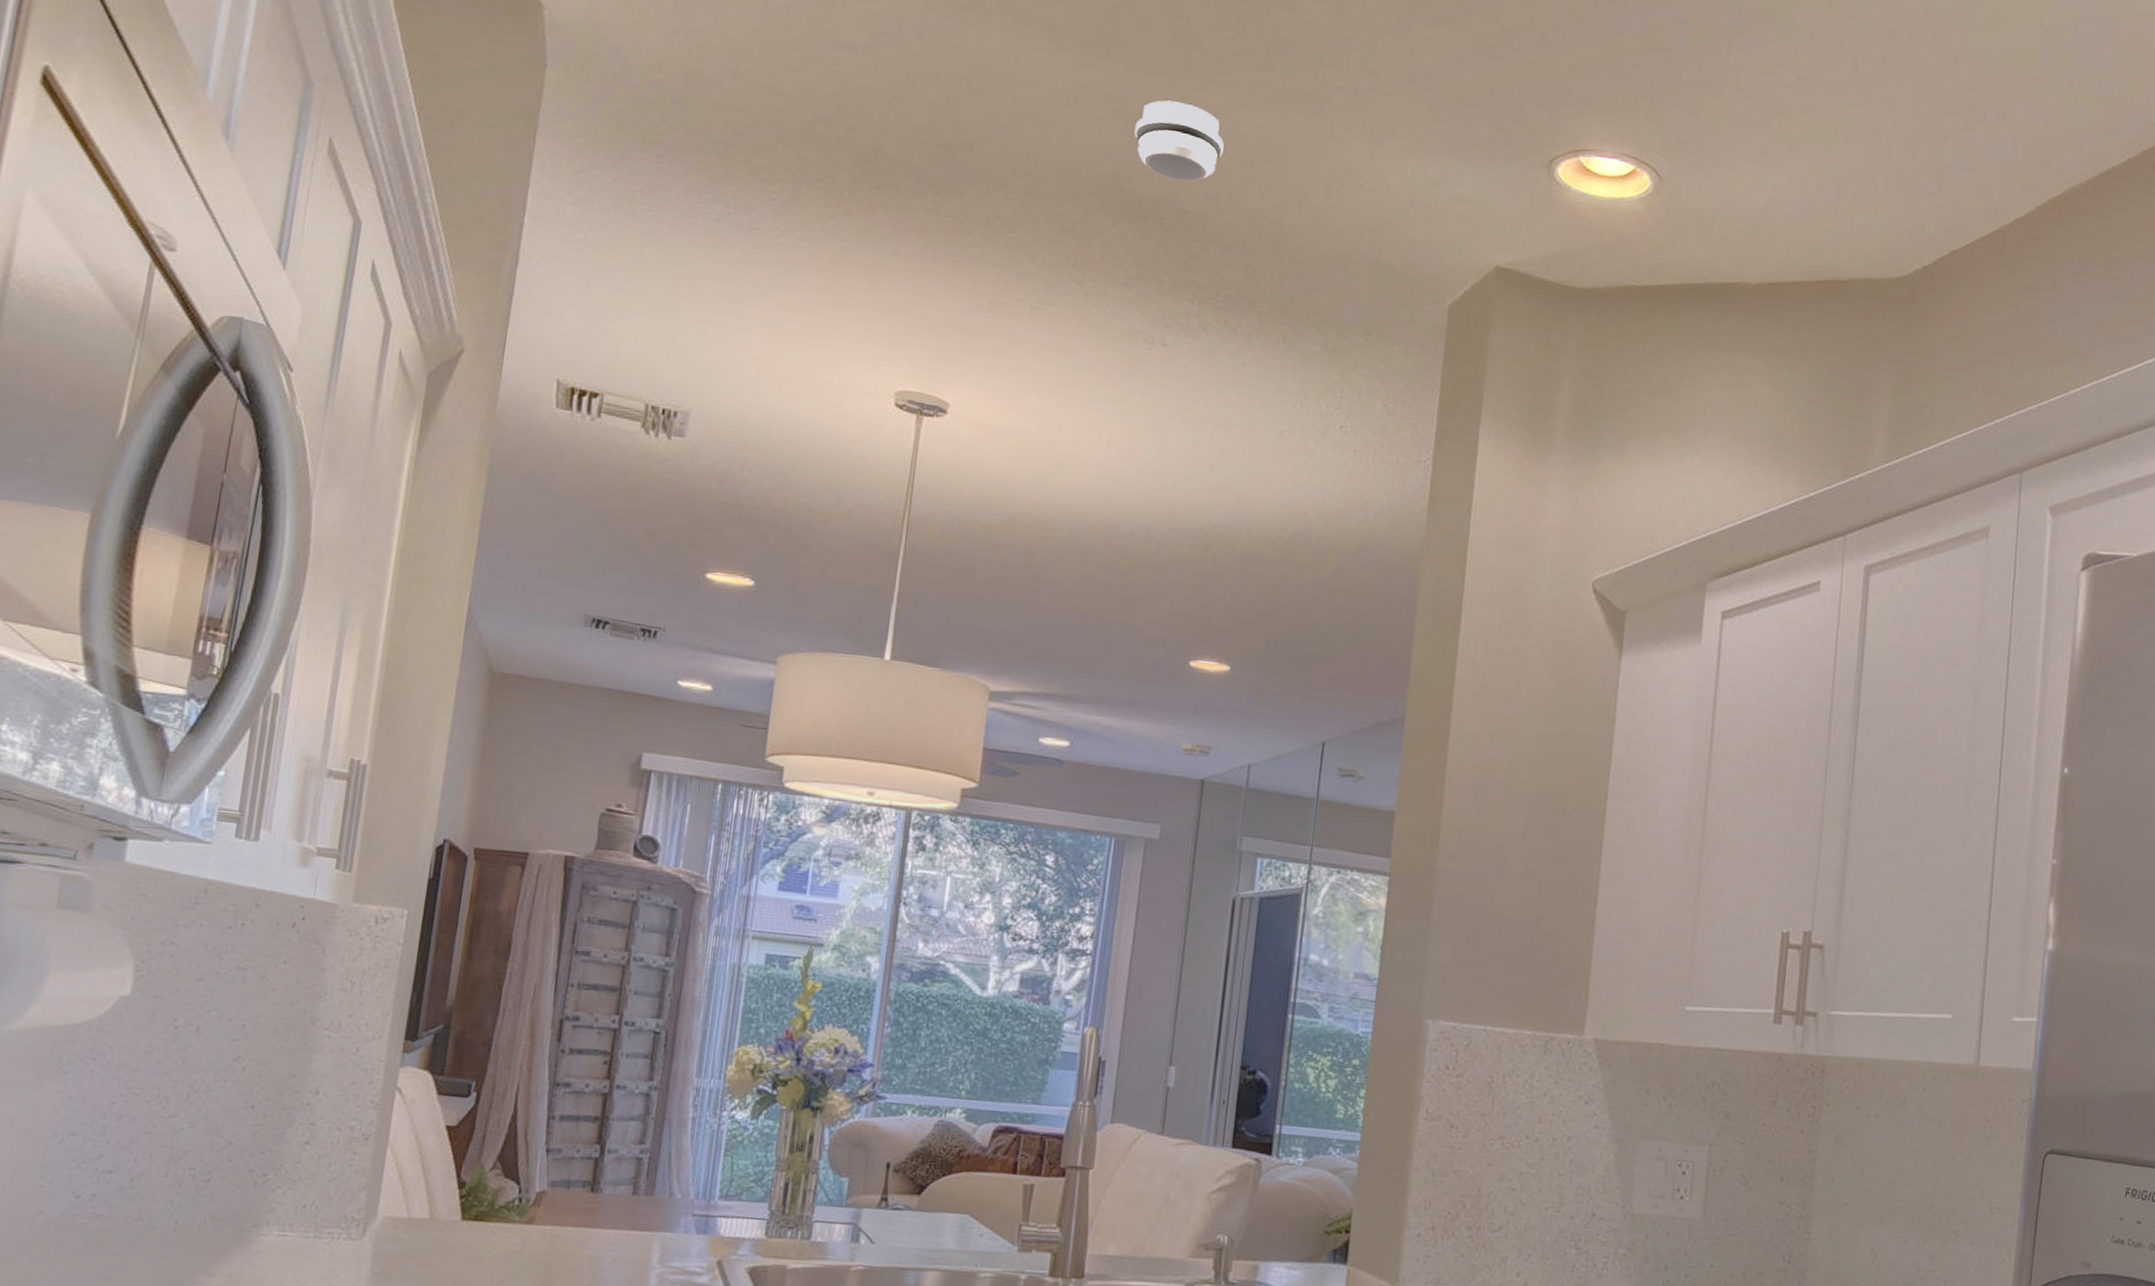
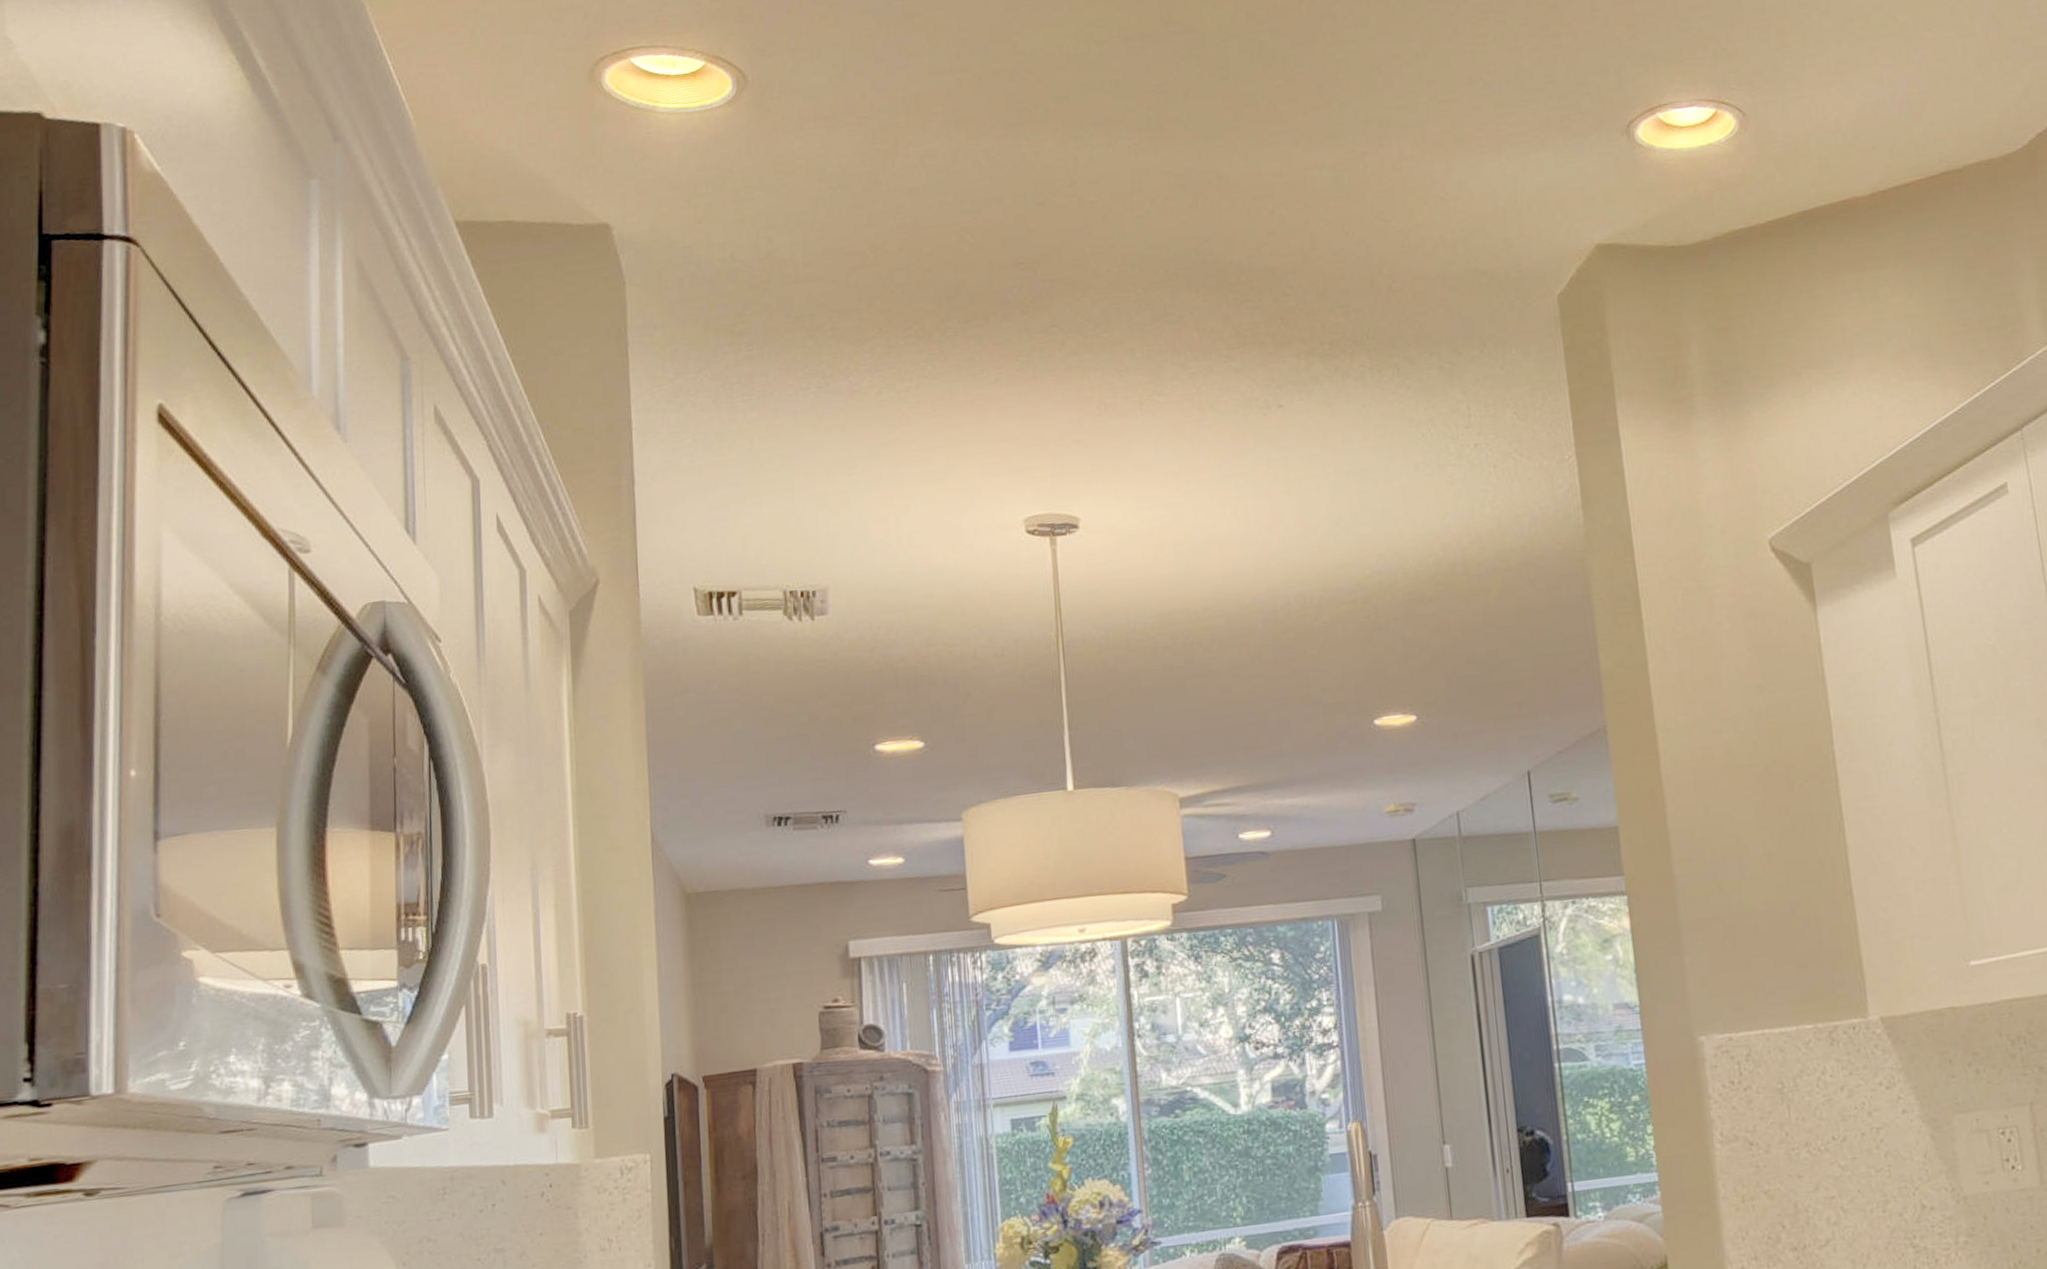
smoke detector: present [1134,100,1224,182] -> none [1204,161,1298,241]

